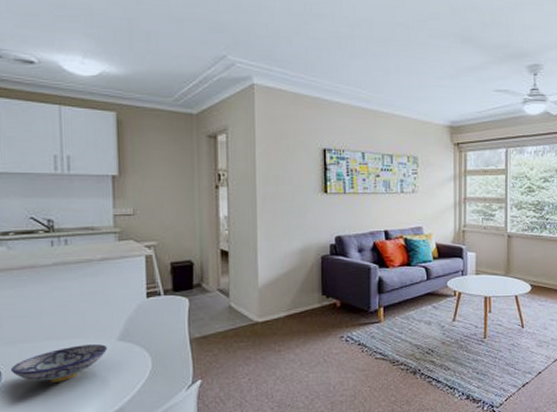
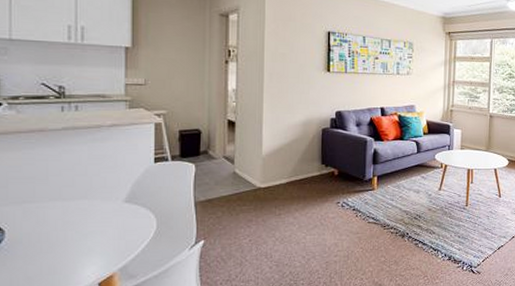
bowl: present [10,344,107,382] -> none [14,206,113,241]

